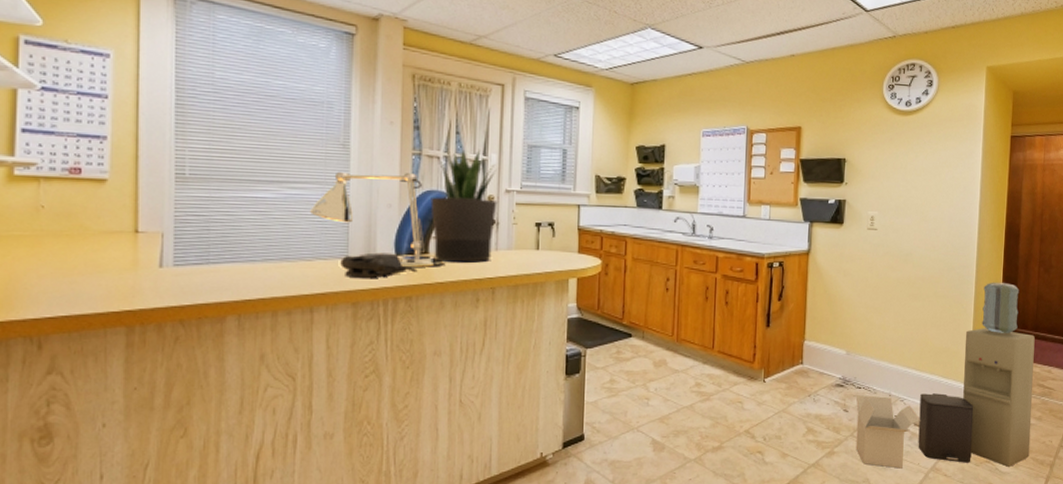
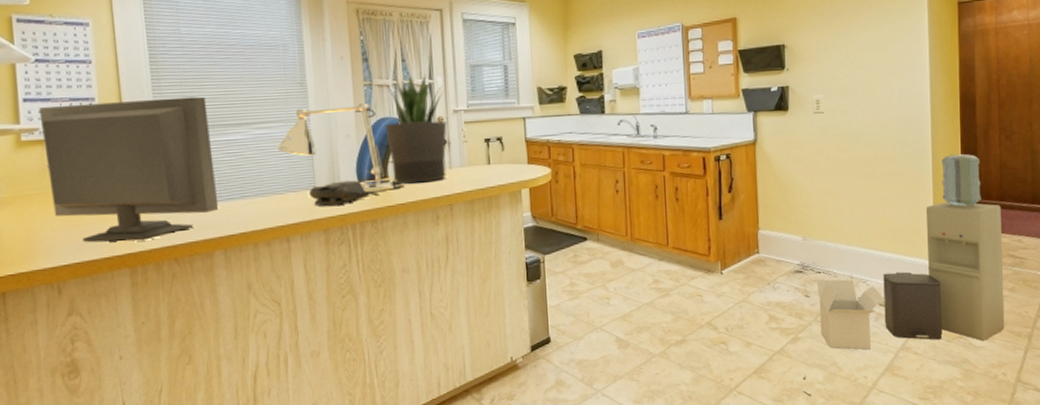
computer monitor: none [39,140,237,298] -> present [38,96,219,242]

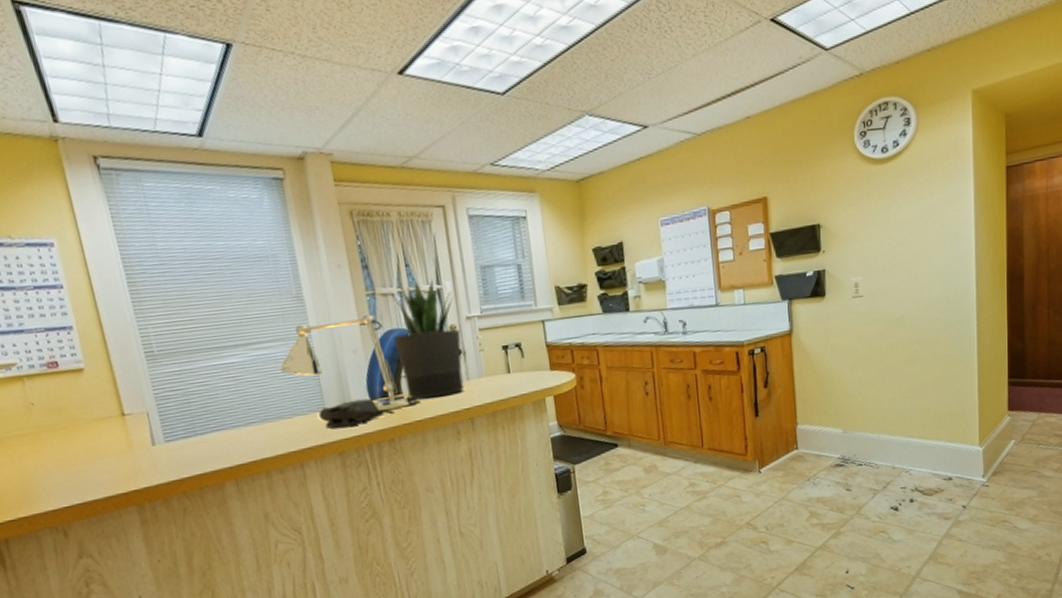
computer monitor: present [38,96,219,242] -> none [12,317,225,481]
cardboard box: present [816,279,886,350] -> none [857,470,930,541]
pedal bin: present [883,271,943,340] -> none [926,458,987,526]
water cooler: present [925,153,1005,341] -> none [970,331,1050,524]

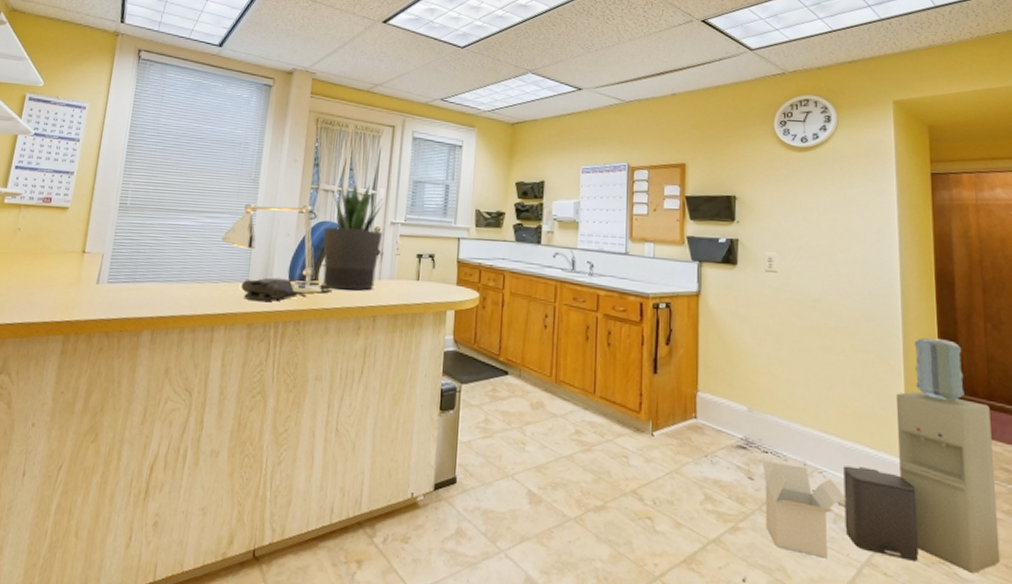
cardboard box: none [857,470,930,541] -> present [762,461,847,558]
pedal bin: none [926,458,987,526] -> present [843,466,919,561]
water cooler: none [970,331,1050,524] -> present [895,337,1001,573]

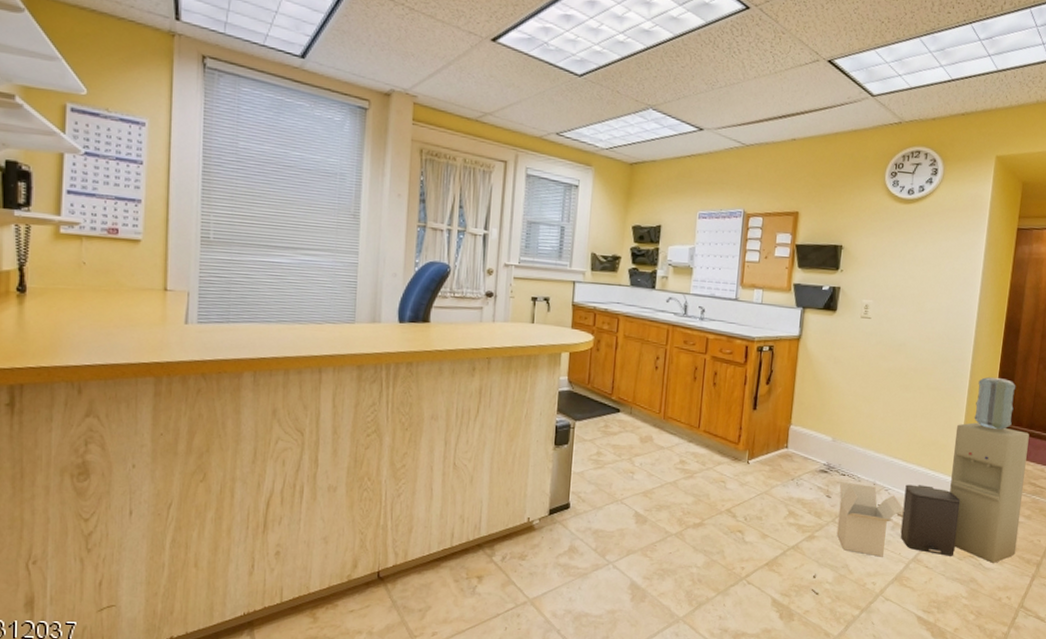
desk lamp: present [220,203,333,294] -> none [320,240,445,336]
telephone: present [241,277,307,302] -> none [347,318,419,344]
planter: present [322,178,384,290] -> none [433,216,497,332]

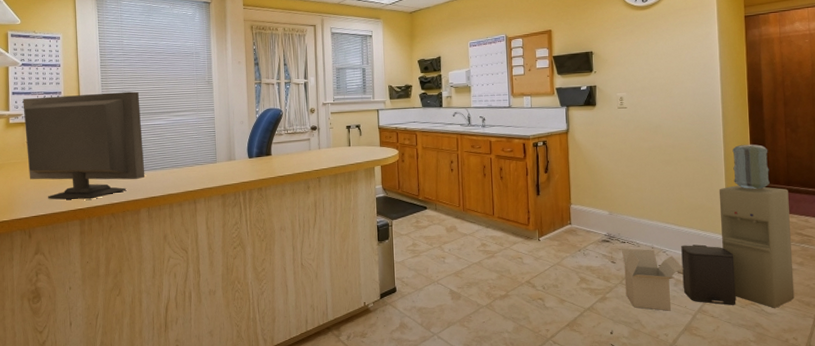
computer monitor: none [82,202,256,352] -> present [22,91,145,200]

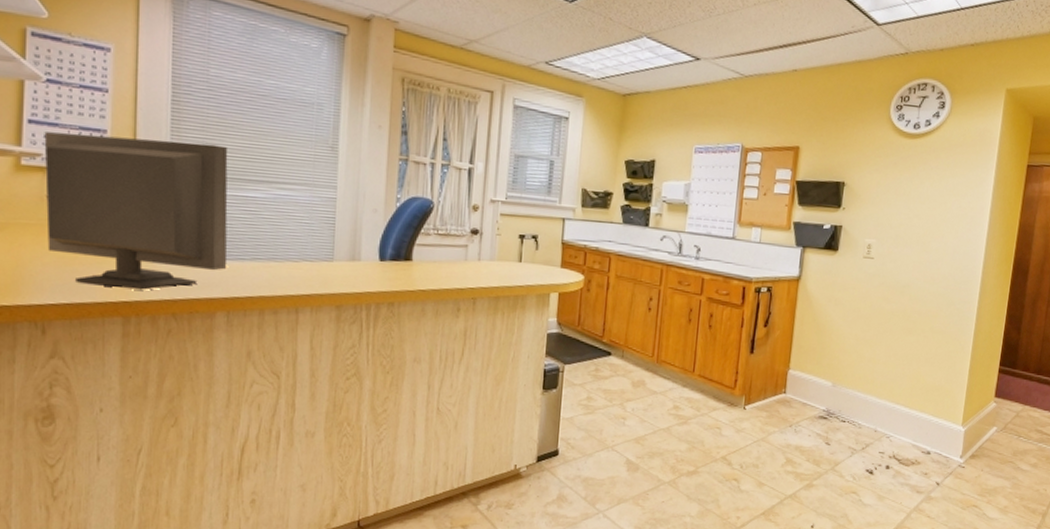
cardboard box: present [621,248,684,311] -> none [835,429,907,507]
pedal bin: present [681,244,736,305] -> none [902,431,965,506]
water cooler: present [718,143,795,308] -> none [953,319,1037,513]

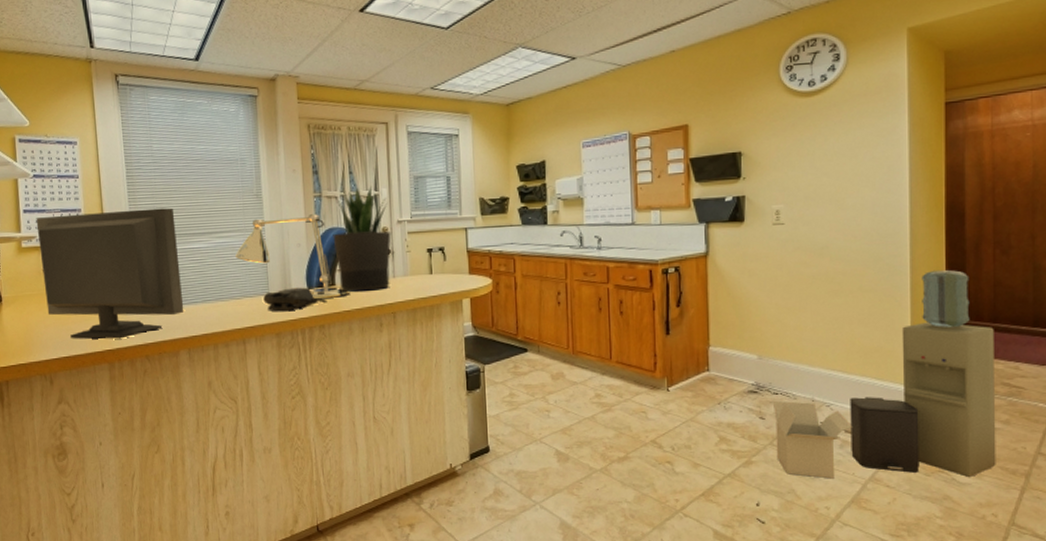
desk lamp: none [297,174,429,275] -> present [234,214,351,299]
telephone: none [325,256,401,283] -> present [263,287,328,312]
planter: none [415,149,483,271] -> present [333,183,391,292]
cardboard box: none [835,429,907,507] -> present [772,401,853,479]
pedal bin: none [902,431,965,506] -> present [850,397,920,473]
water cooler: none [953,319,1037,513] -> present [901,269,996,477]

